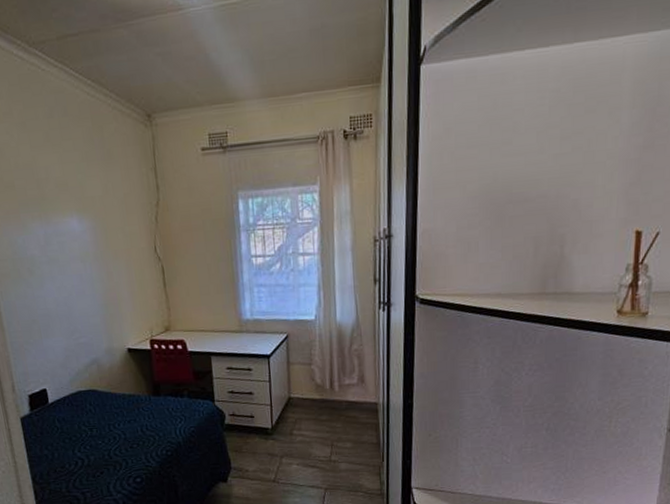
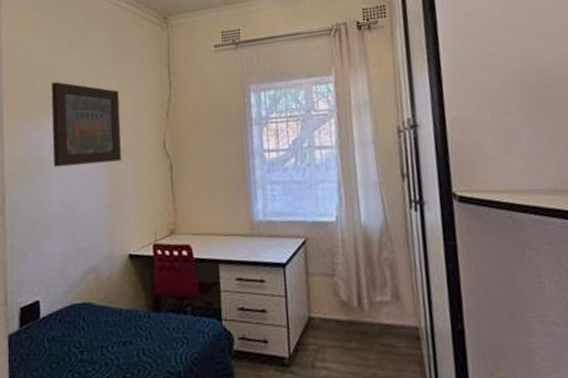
wall art: none [30,180,113,269] -> present [51,81,122,168]

